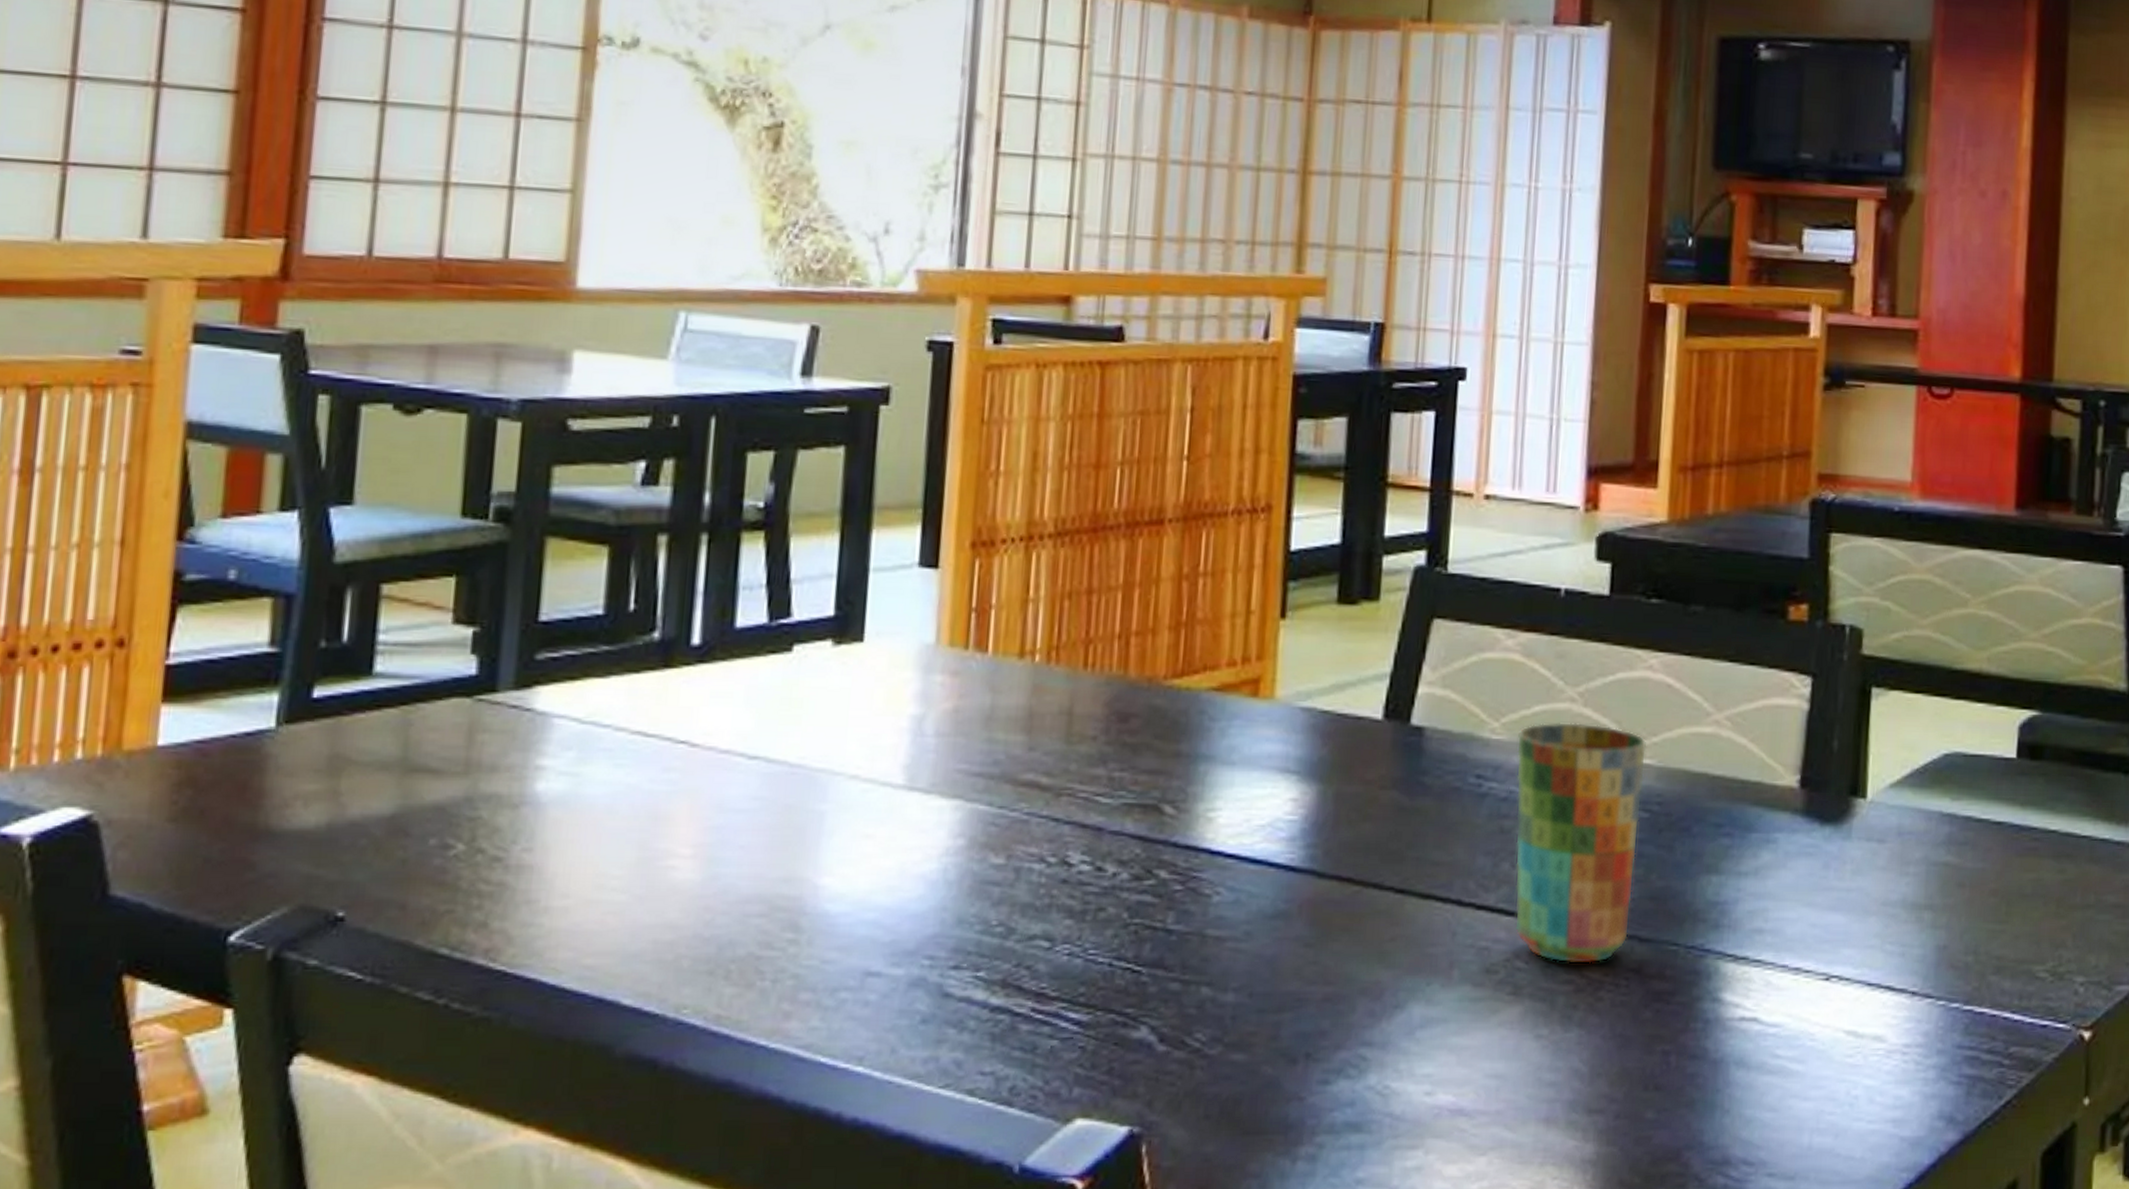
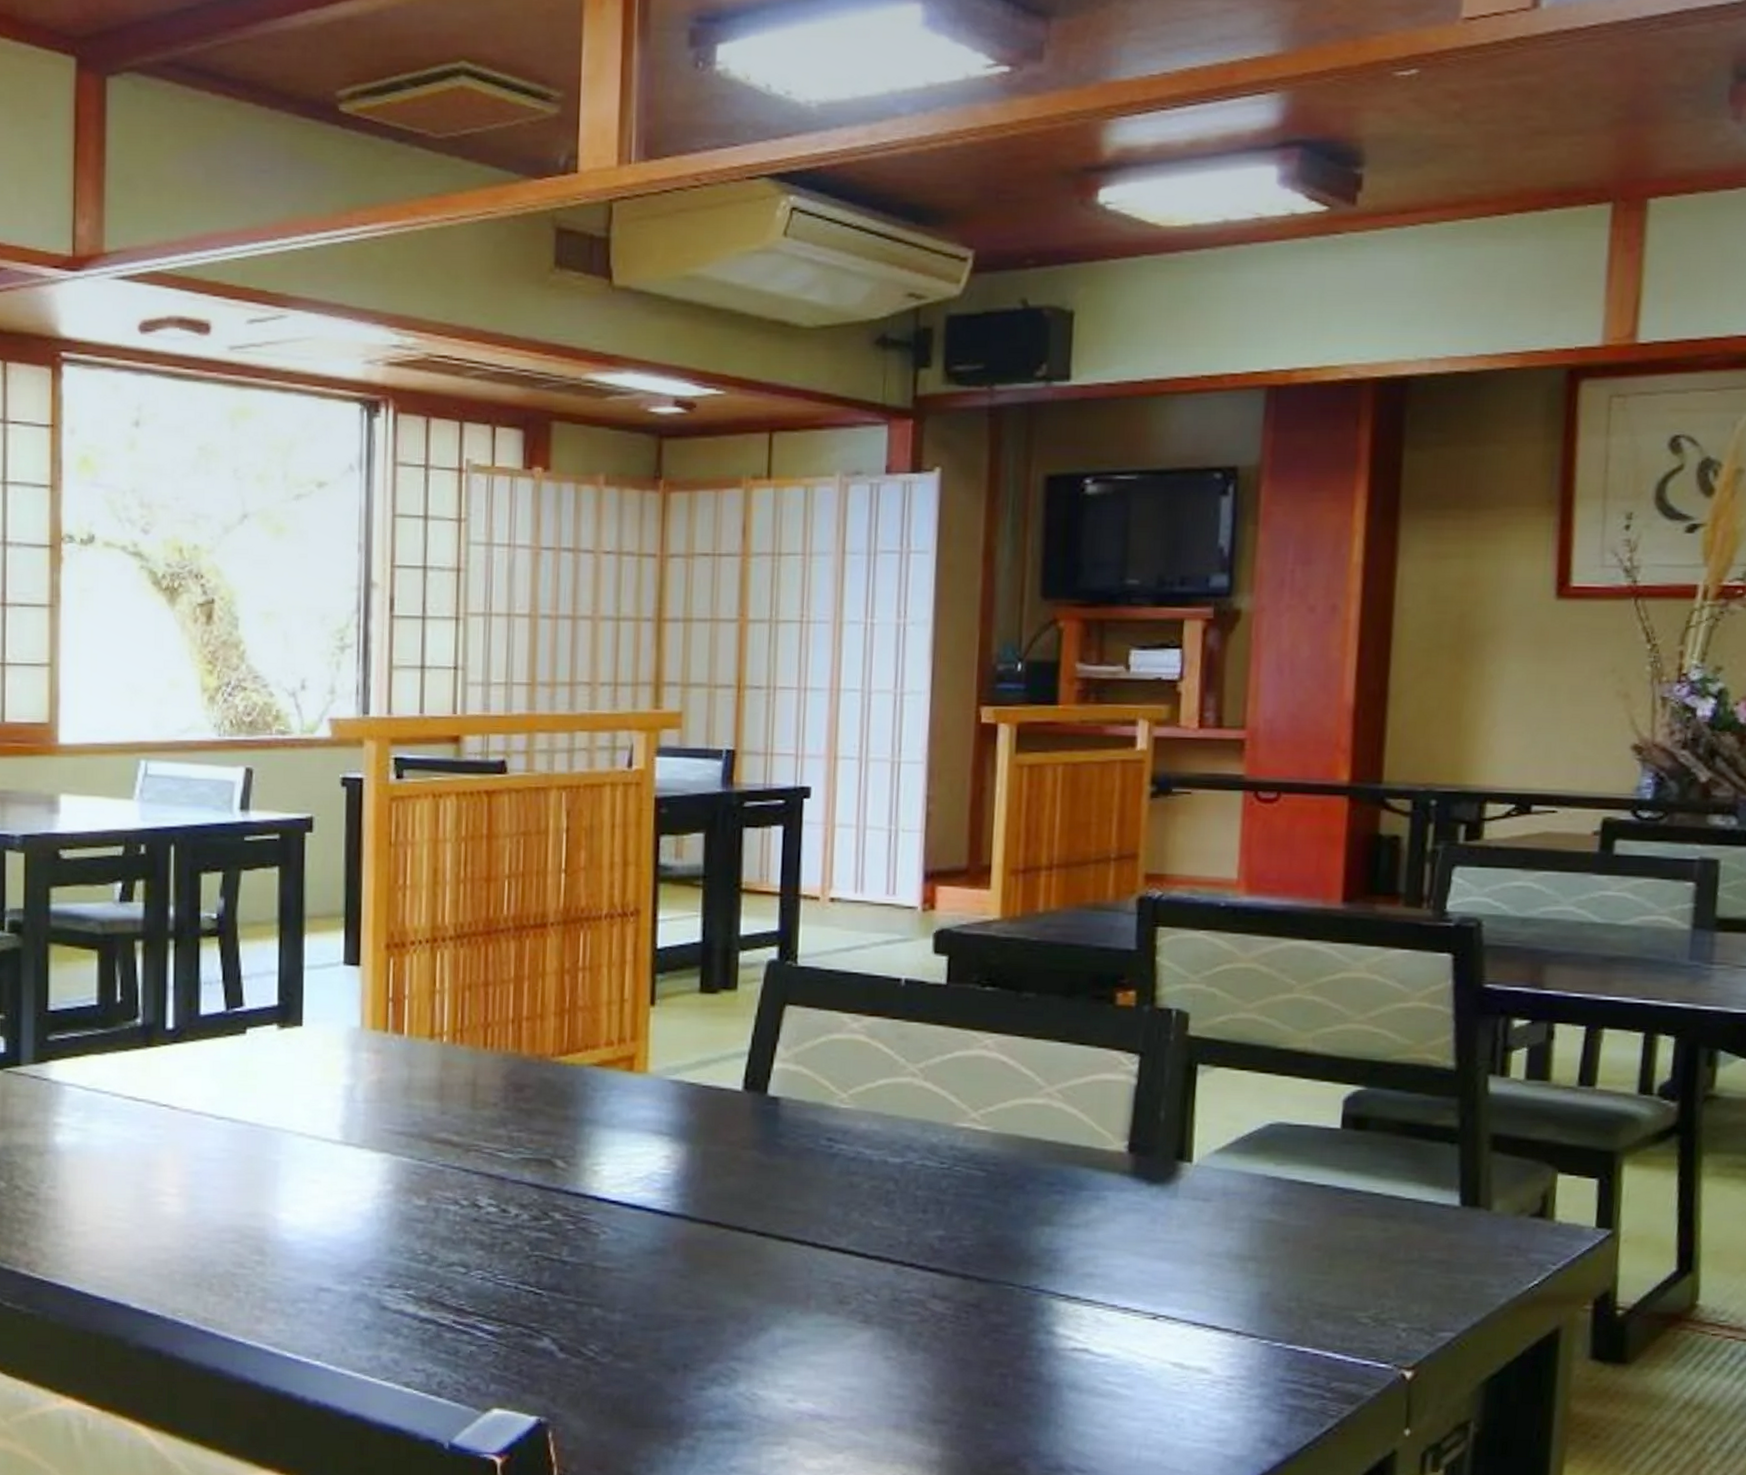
cup: present [1514,722,1647,965] -> none [863,1094,983,1299]

